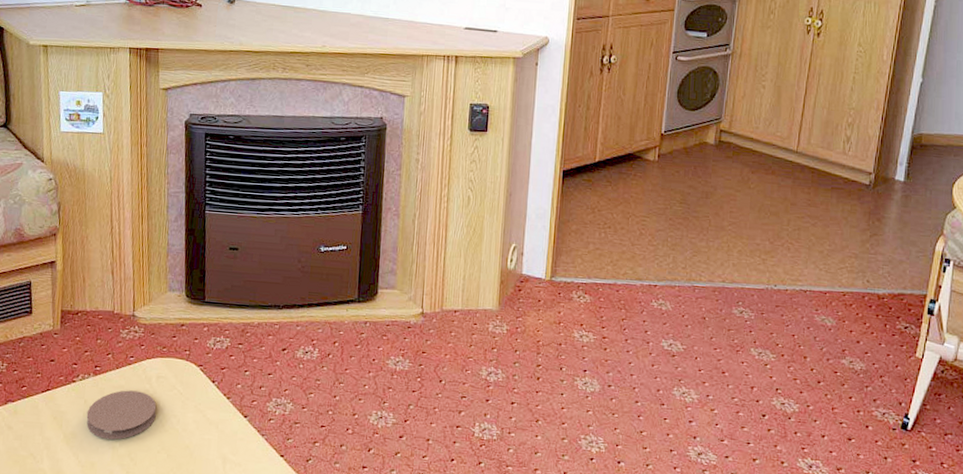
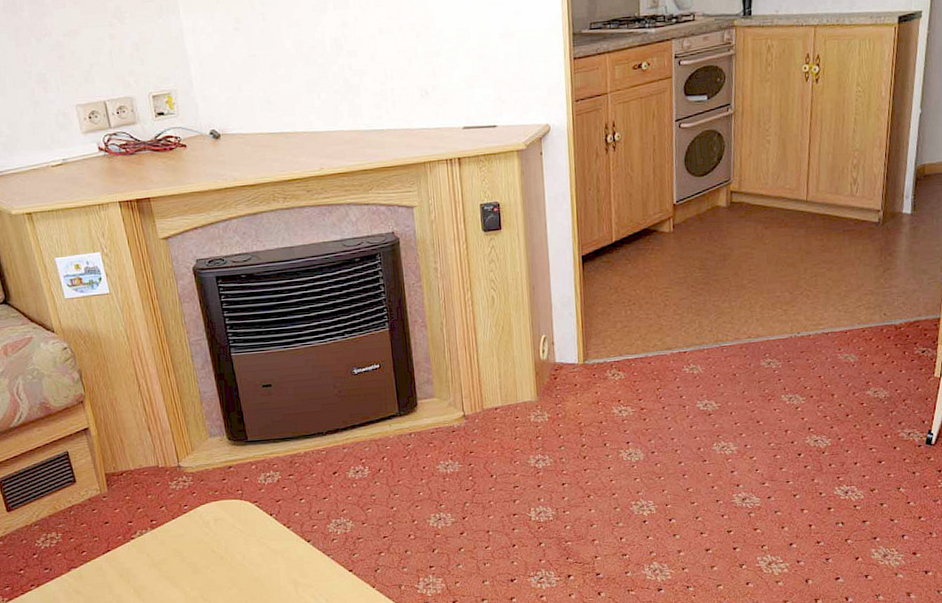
coaster: present [86,390,157,440] -> none [151,536,221,586]

